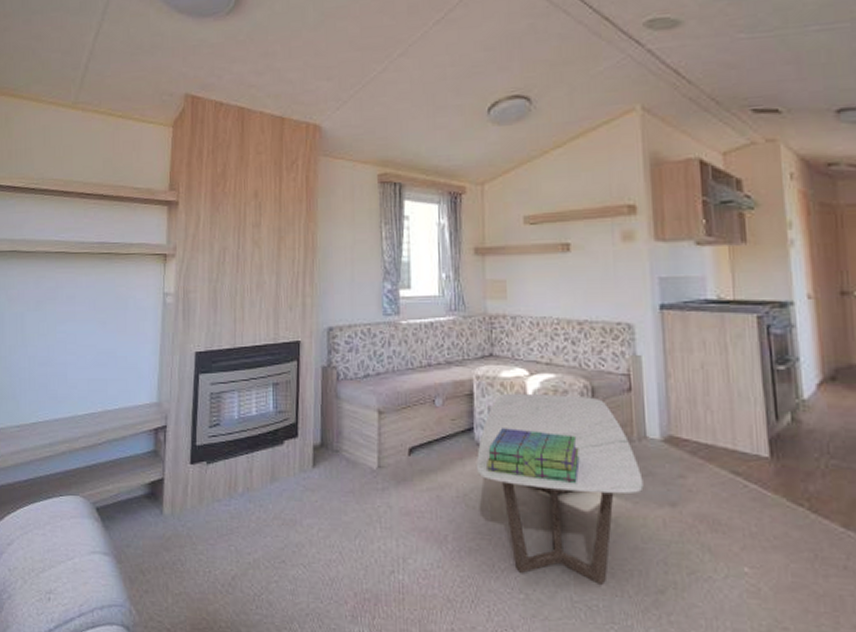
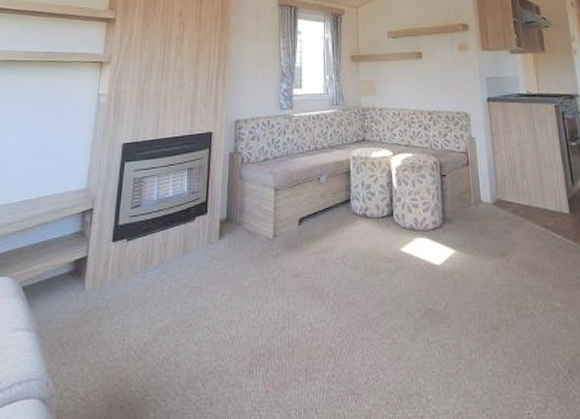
coffee table: present [475,393,644,585] -> none [352,169,480,326]
stack of books: present [487,428,580,483] -> none [361,199,432,241]

